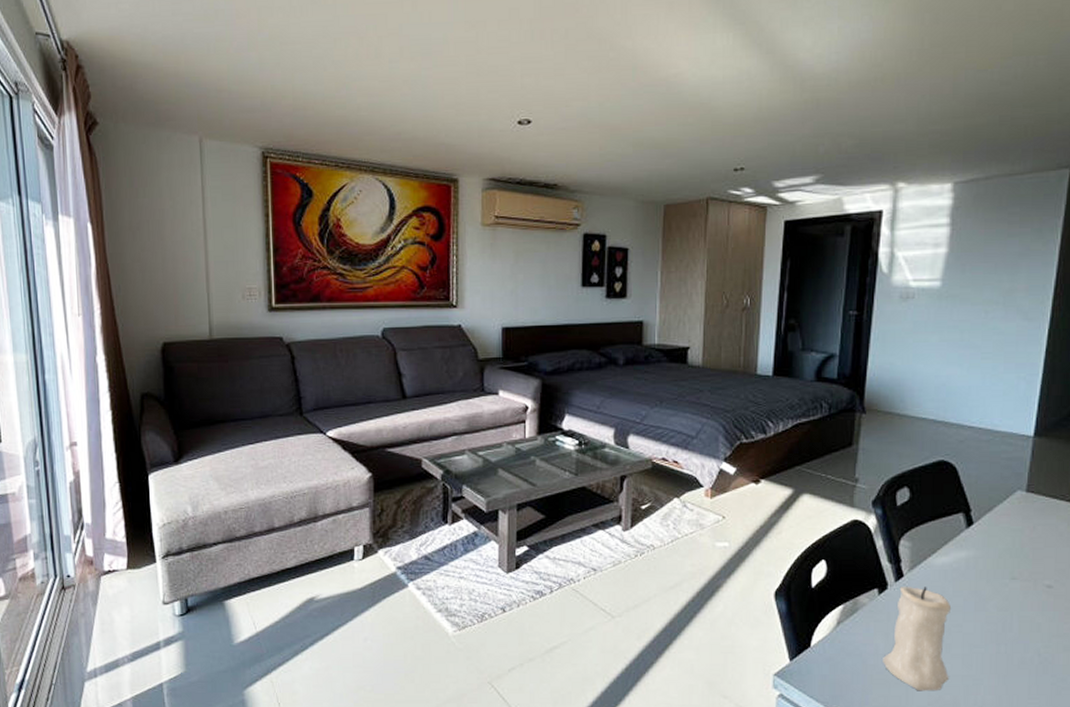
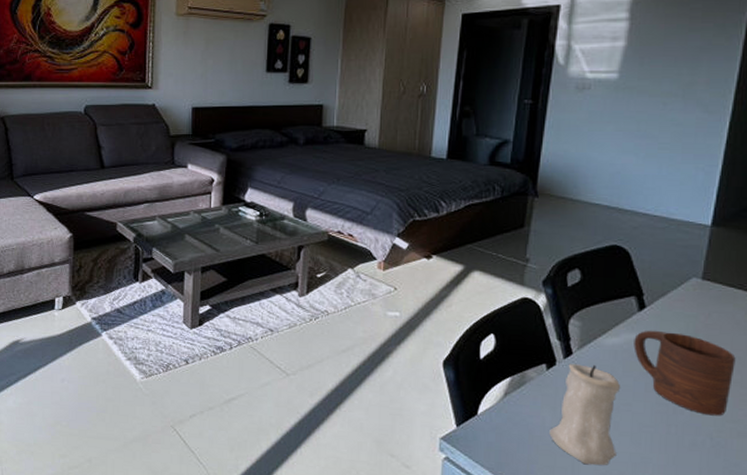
cup: none [963,547,1060,631] -> present [633,330,736,416]

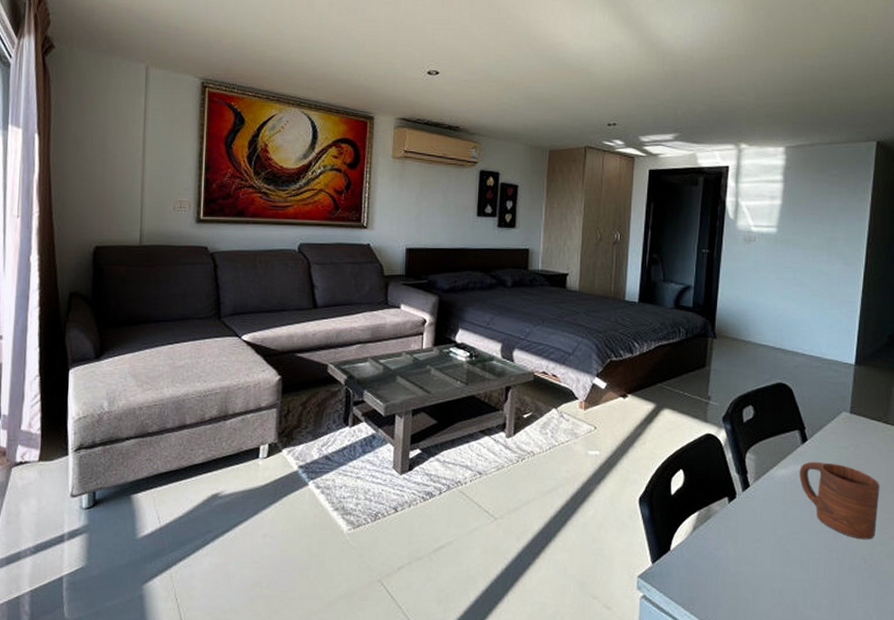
candle: present [549,364,621,465] -> none [733,496,791,594]

